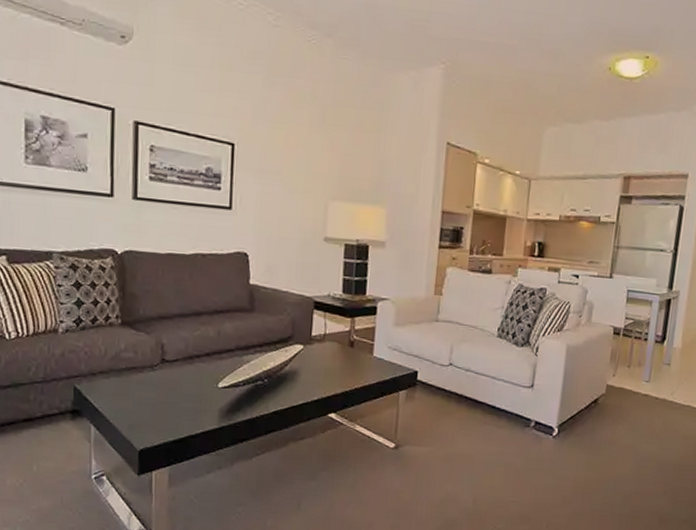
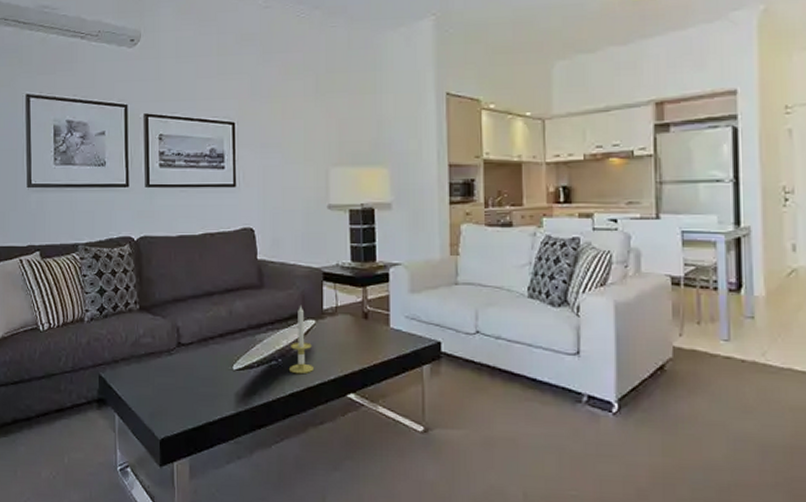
candle: none [274,331,298,395] -> present [288,306,313,374]

